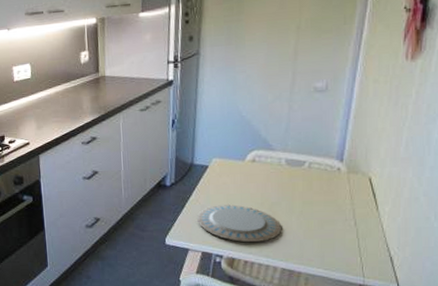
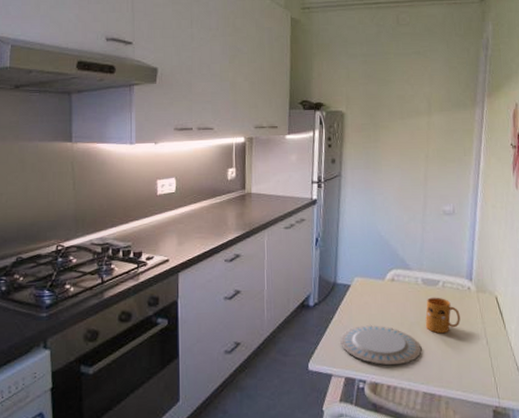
mug: none [288,178,327,214] -> present [425,297,460,334]

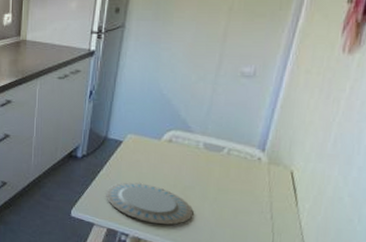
mug: present [425,297,460,334] -> none [202,163,244,202]

